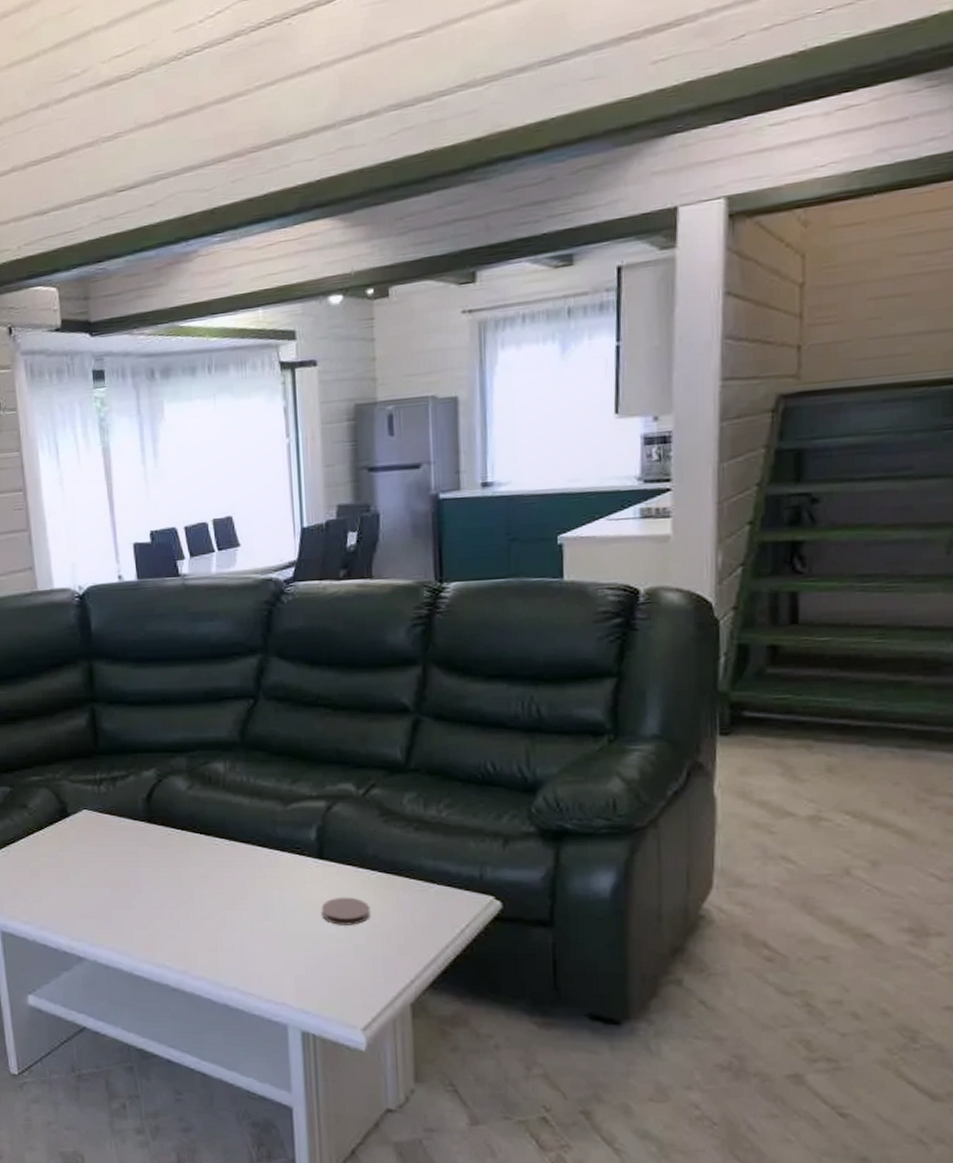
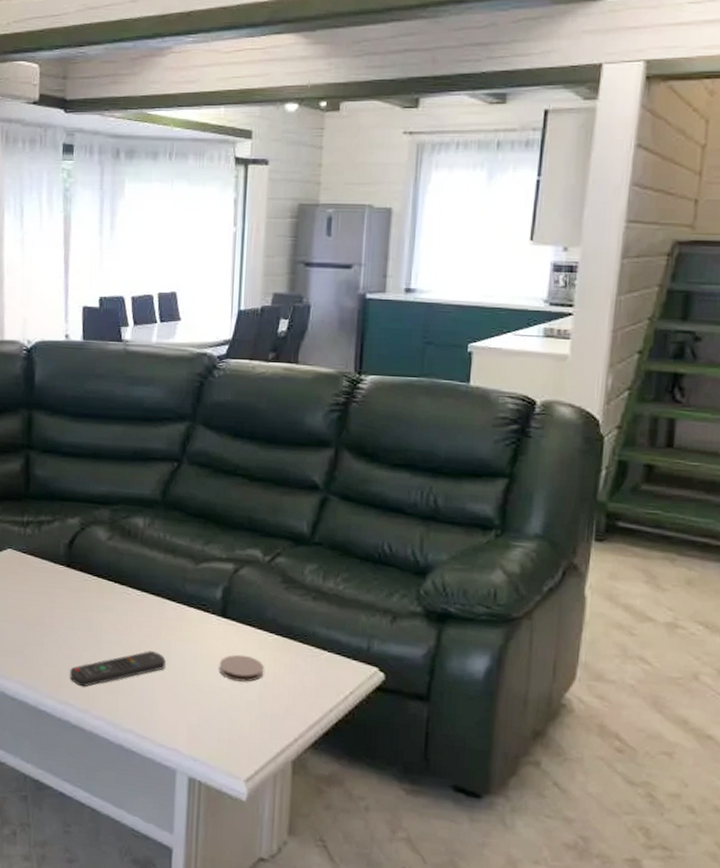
remote control: none [163,902,264,947] -> present [70,651,166,687]

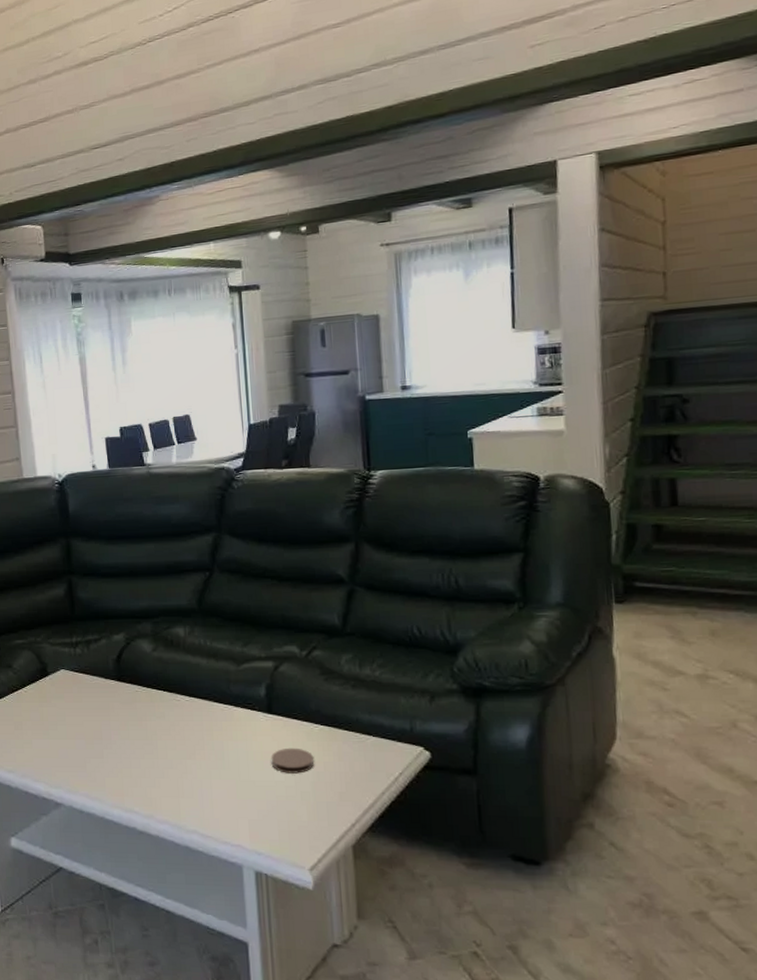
remote control: present [70,651,166,687] -> none [131,753,220,794]

